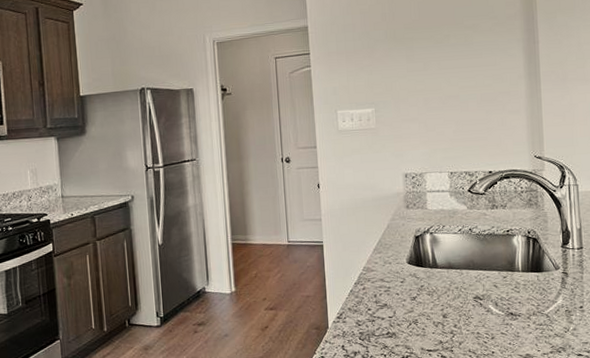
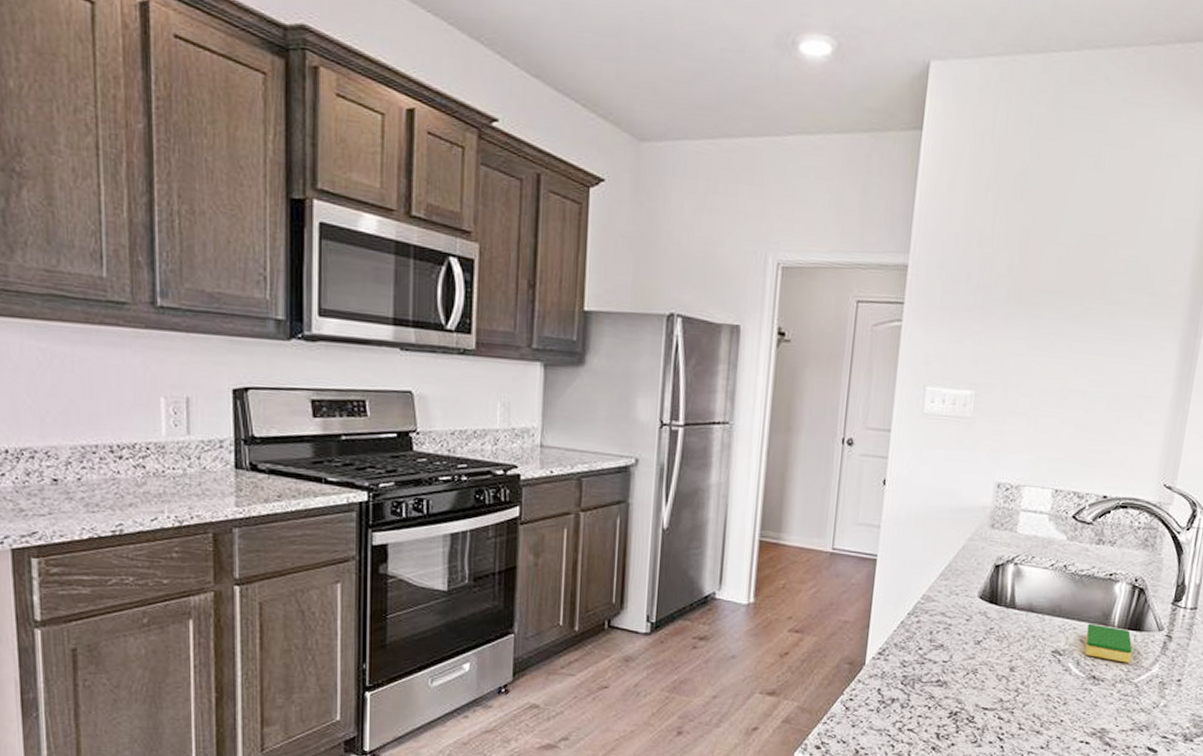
dish sponge: none [498,271,538,299] -> present [1085,623,1132,663]

